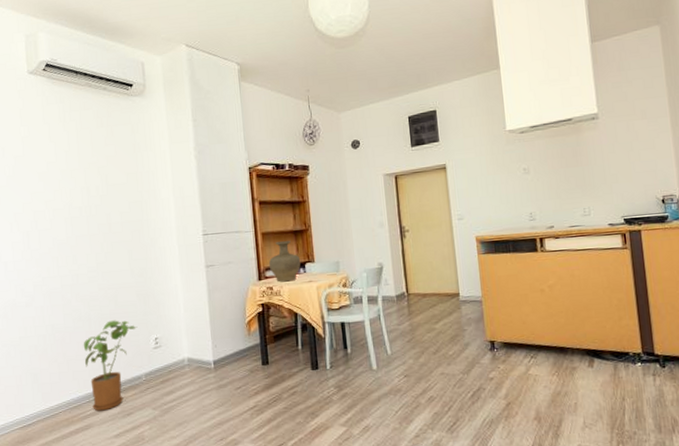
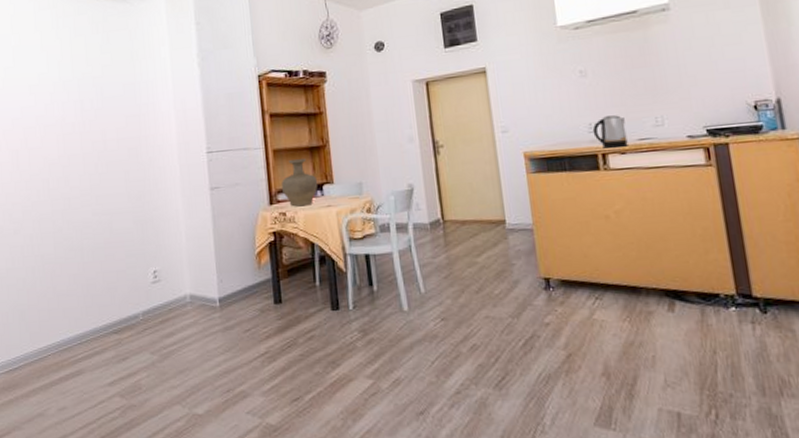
house plant: present [83,320,138,411] -> none [74,250,134,355]
kettle: none [532,206,561,235] -> present [592,115,628,149]

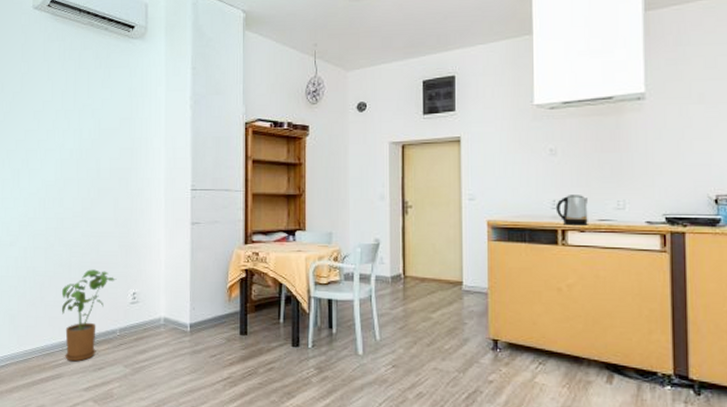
house plant: none [74,250,134,355] -> present [61,269,117,362]
vase: present [282,159,318,207] -> none [258,205,291,249]

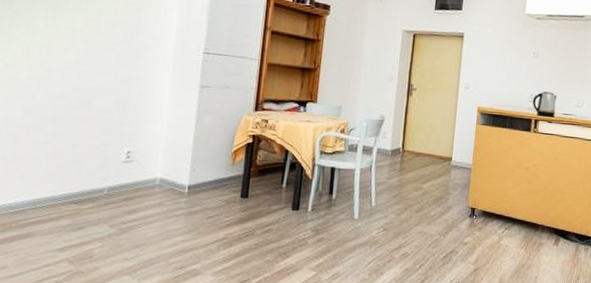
house plant: present [61,269,117,362] -> none [38,124,110,221]

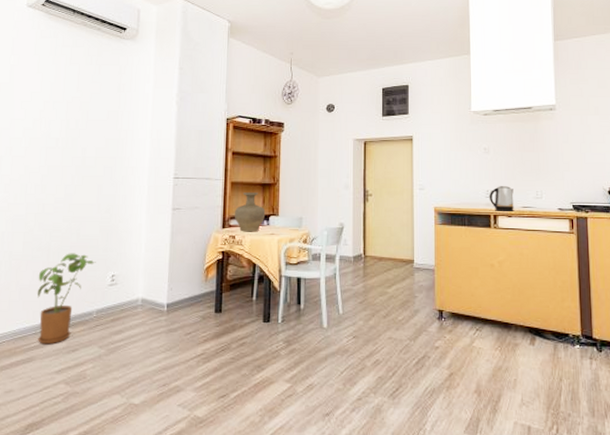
house plant: none [38,124,110,221] -> present [37,253,96,345]
vase: none [269,75,303,118] -> present [235,192,266,232]

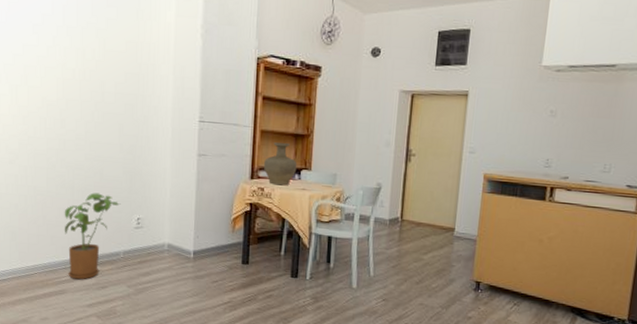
kettle: present [489,186,514,213] -> none [548,155,578,186]

